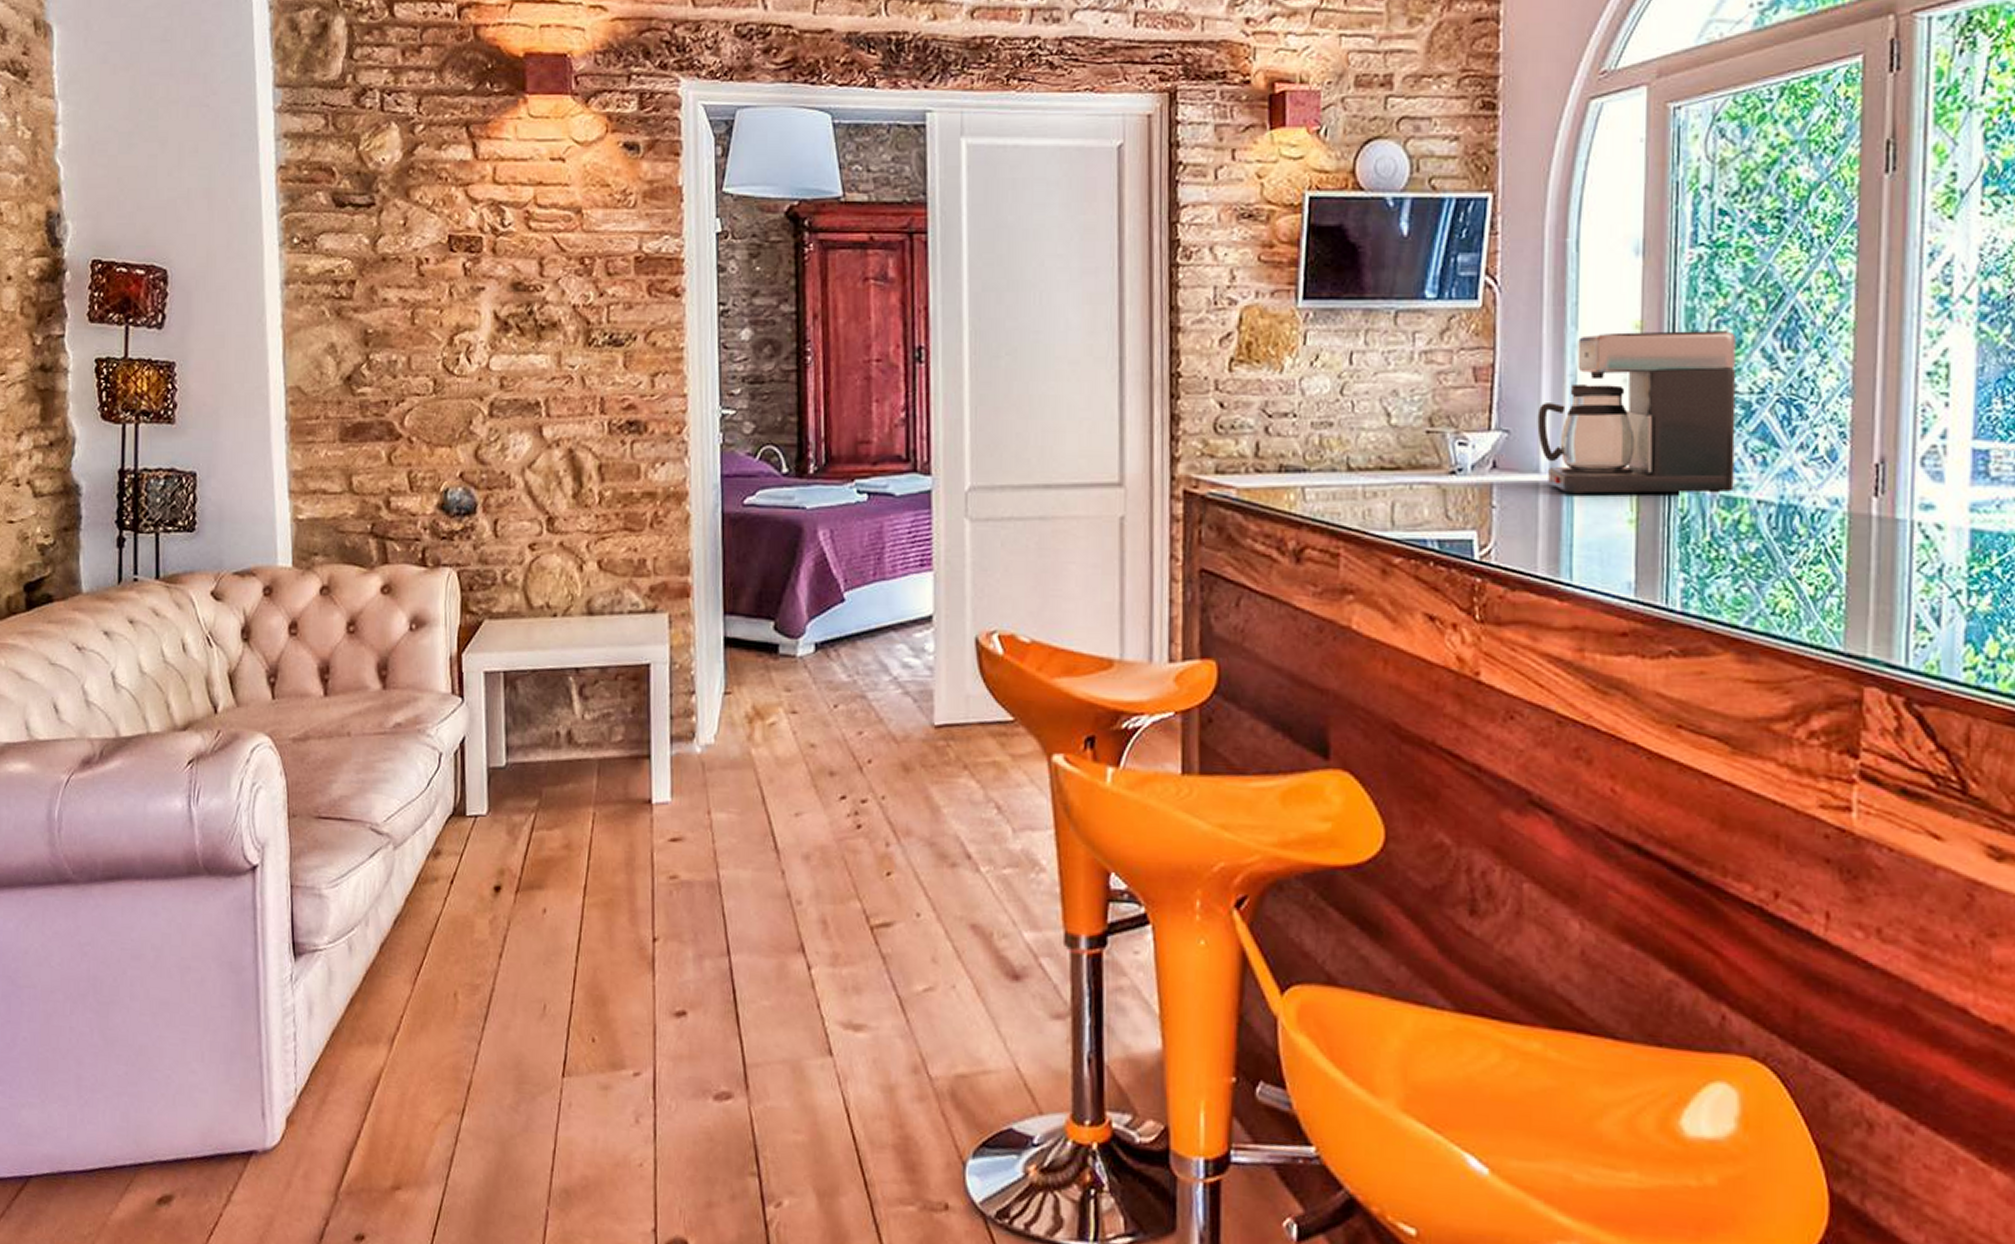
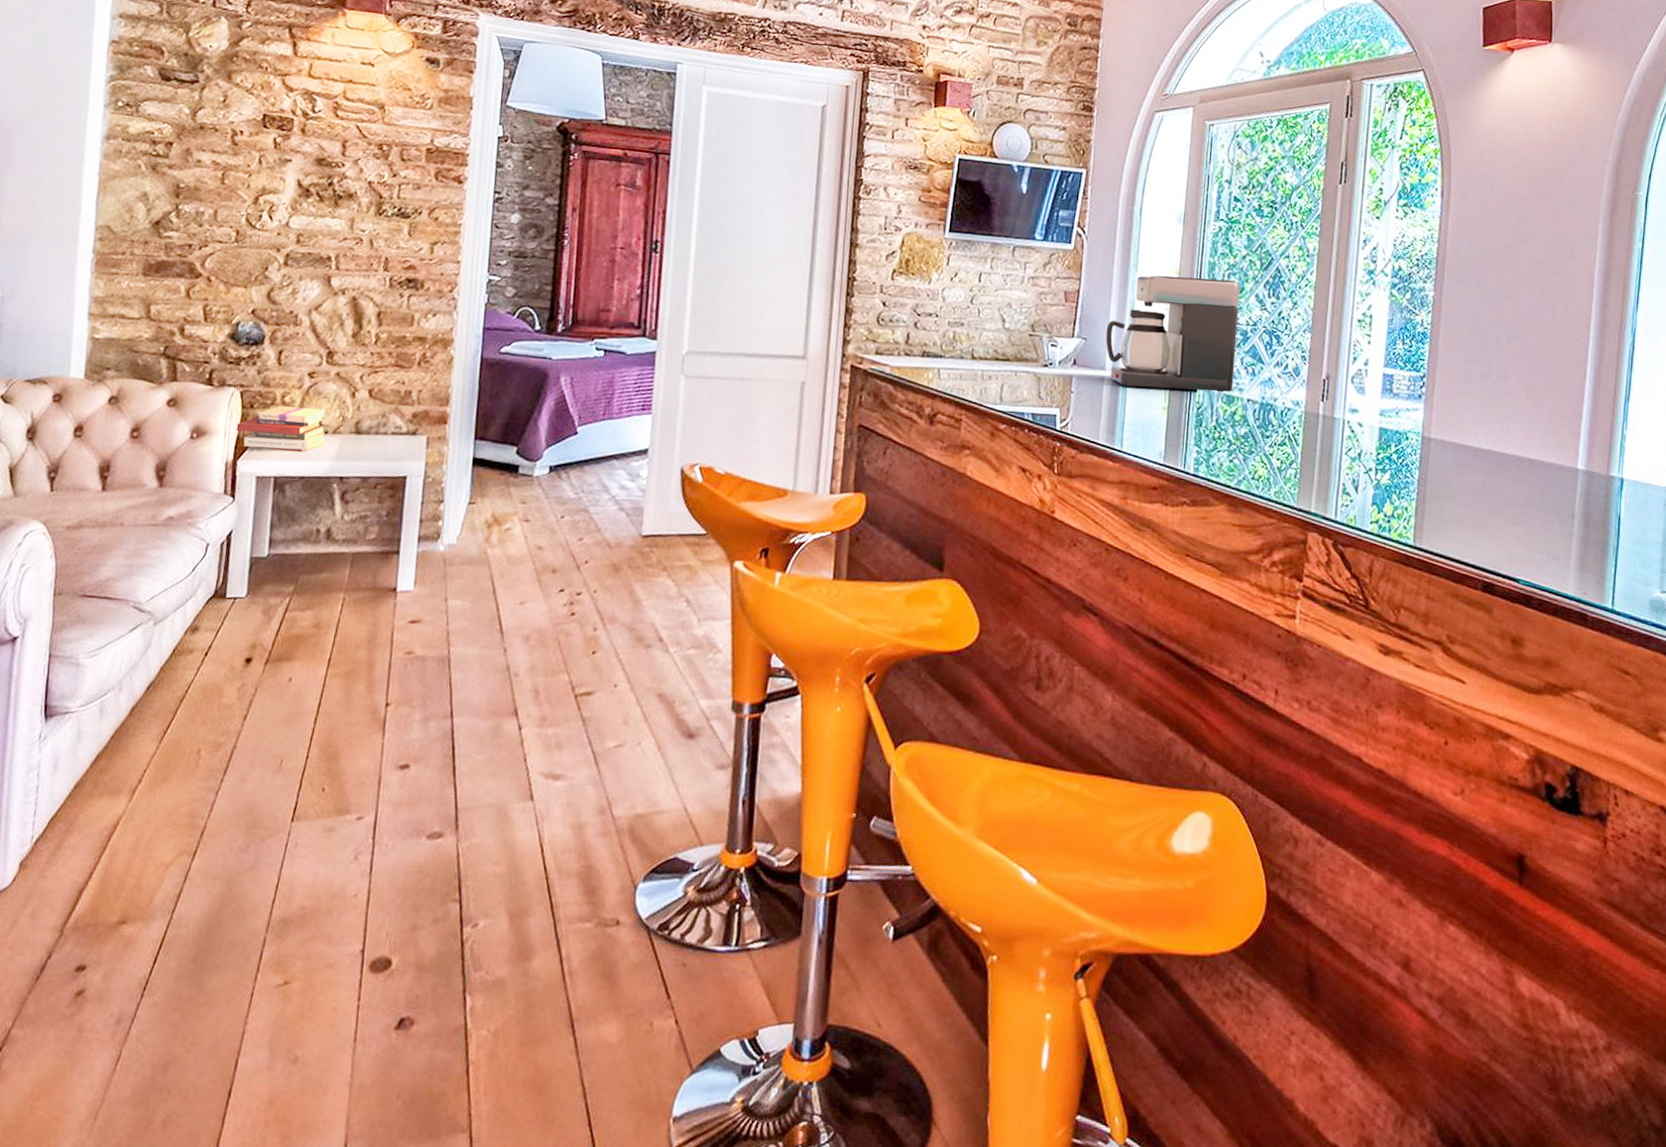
books: none [457,586,556,641] -> present [236,406,326,453]

